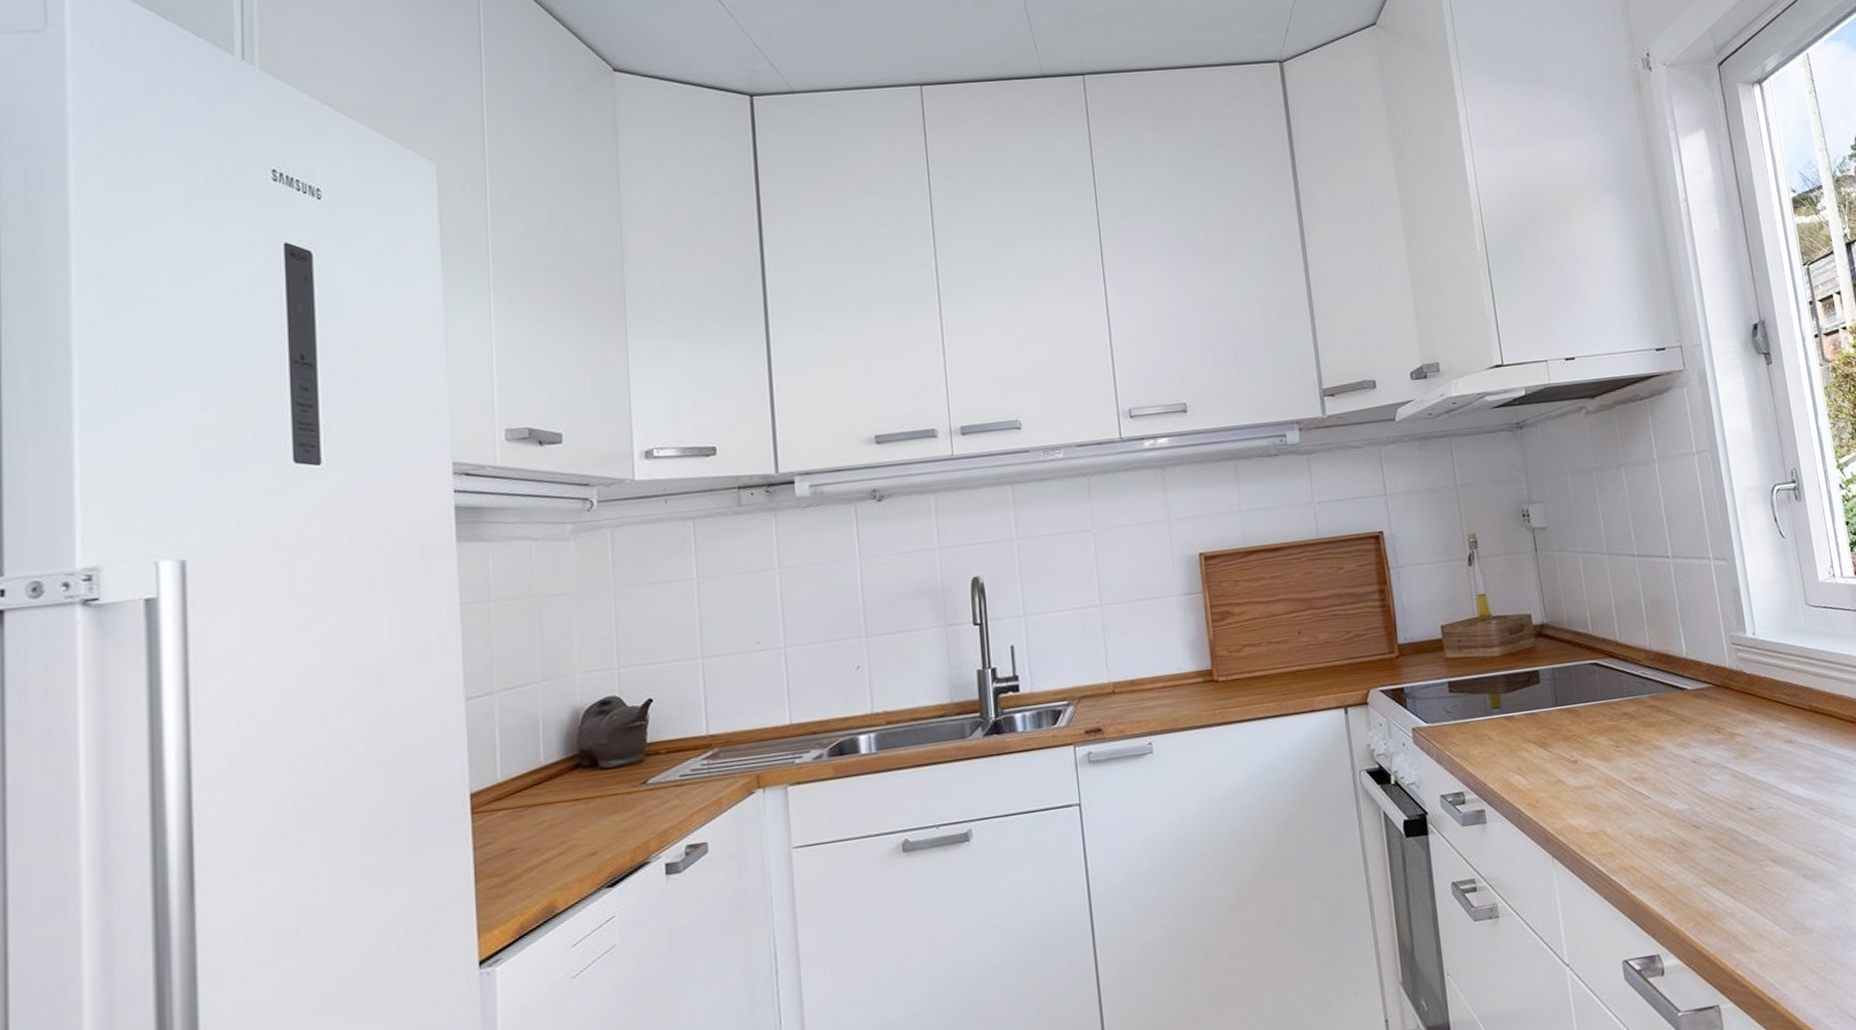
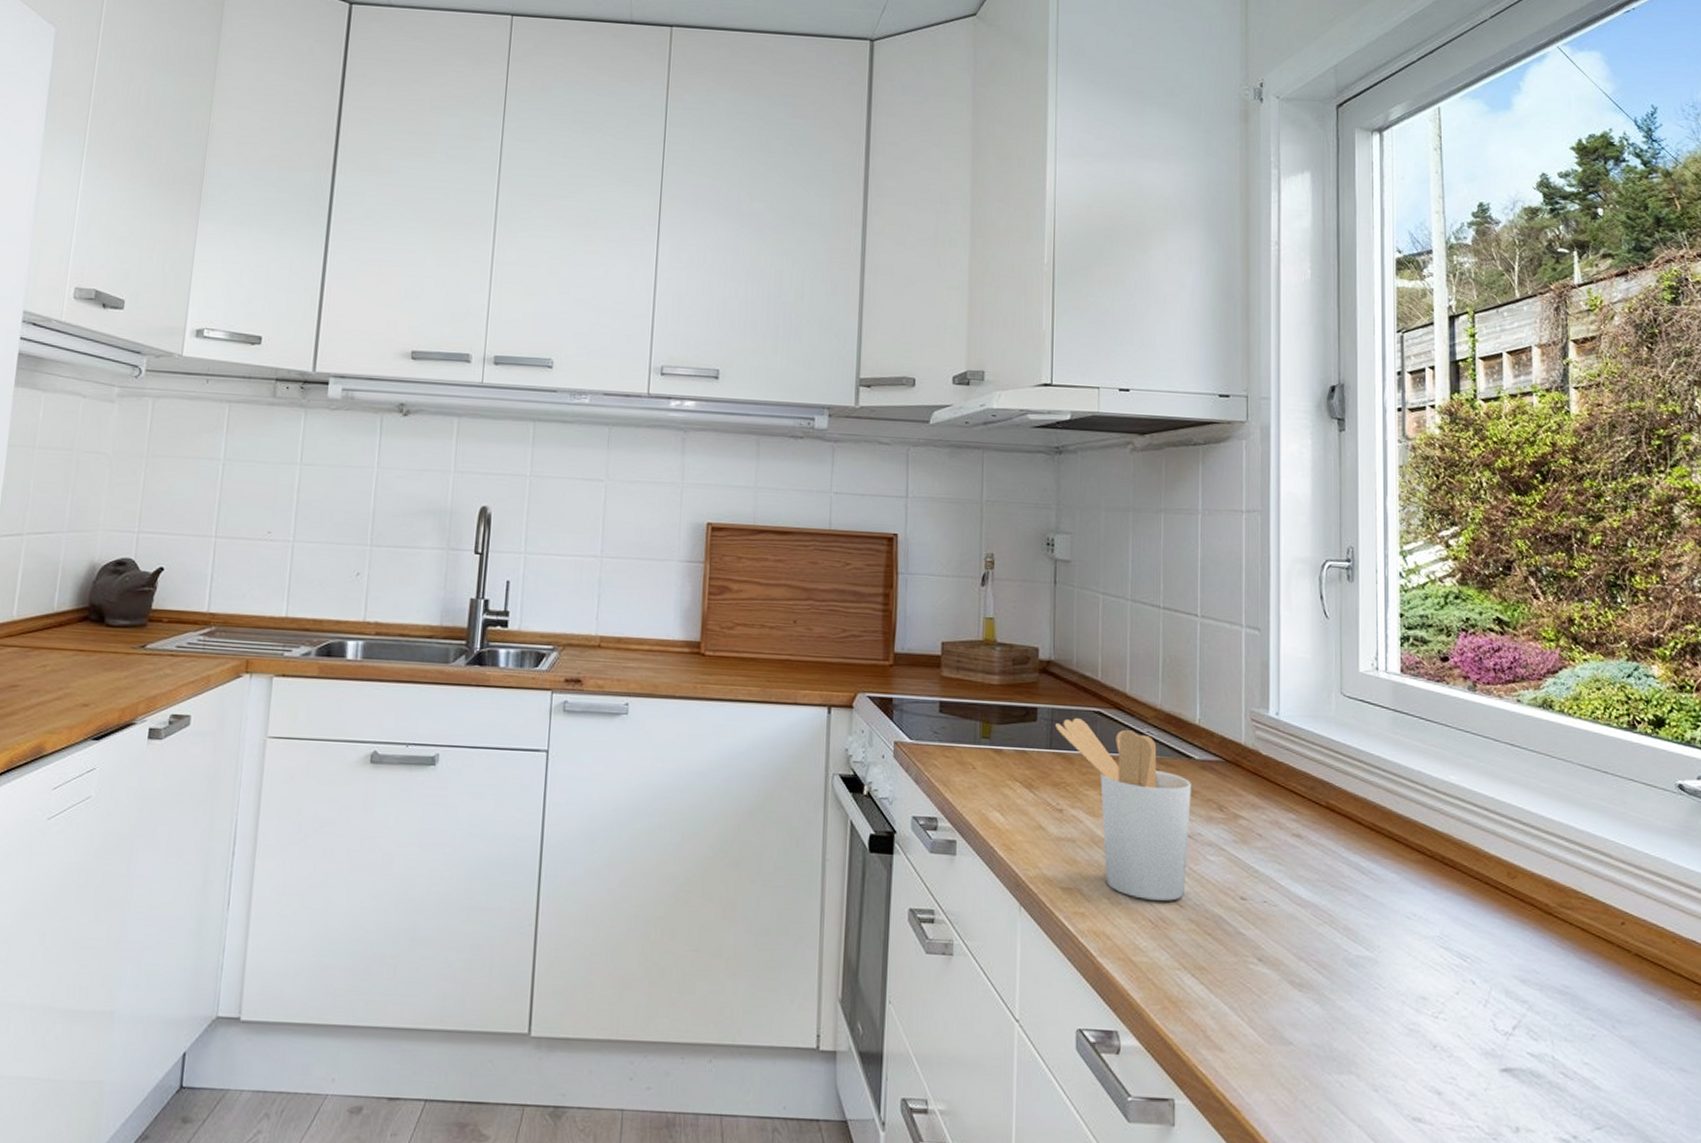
utensil holder: none [1557,672,1699,829] -> present [1054,718,1191,901]

